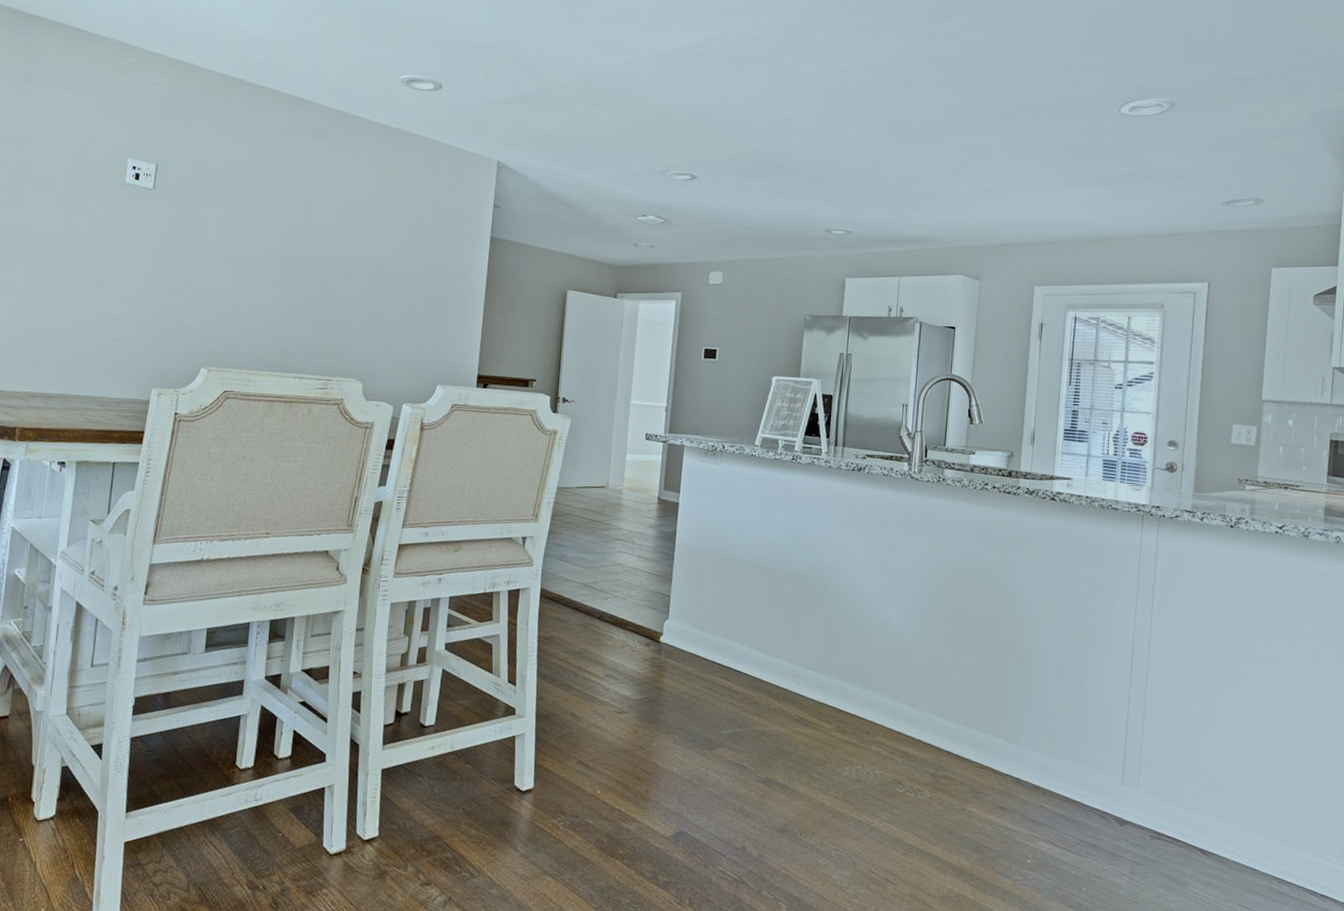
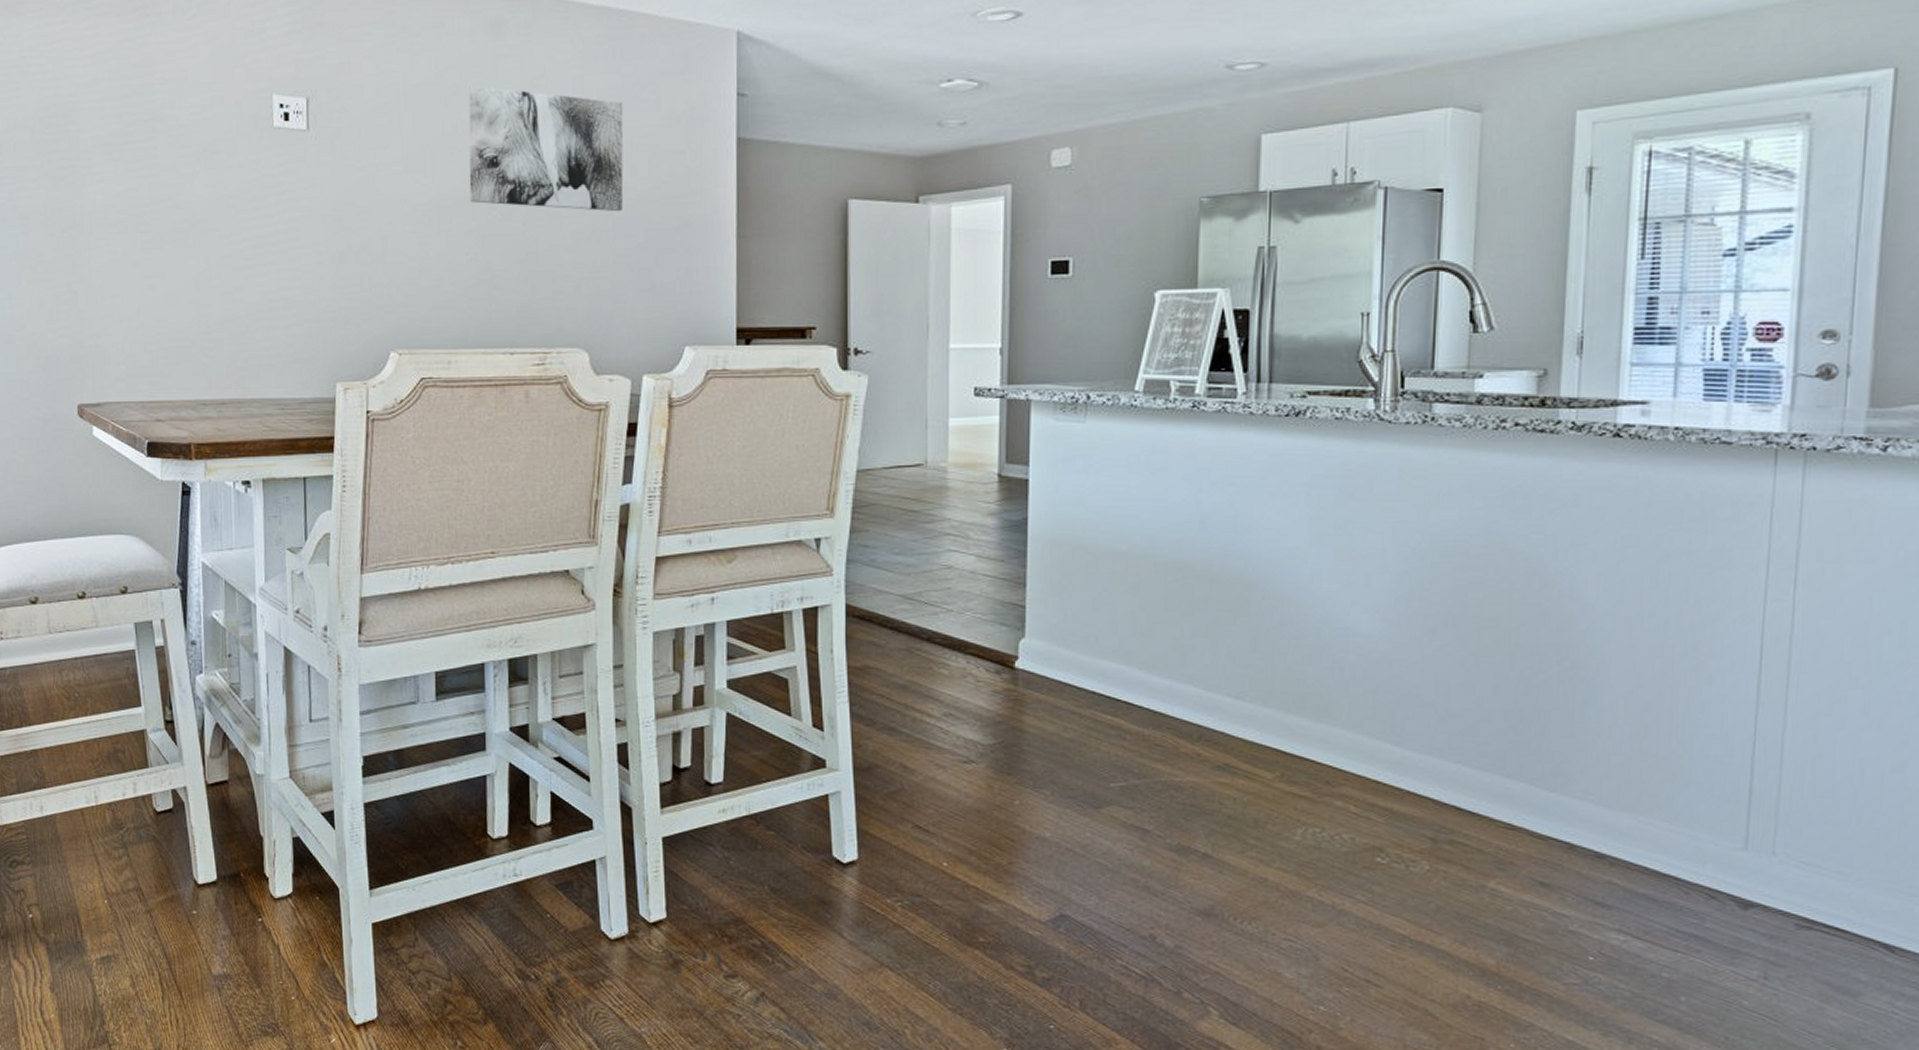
wall art: none [281,172,408,280] -> present [468,84,624,212]

